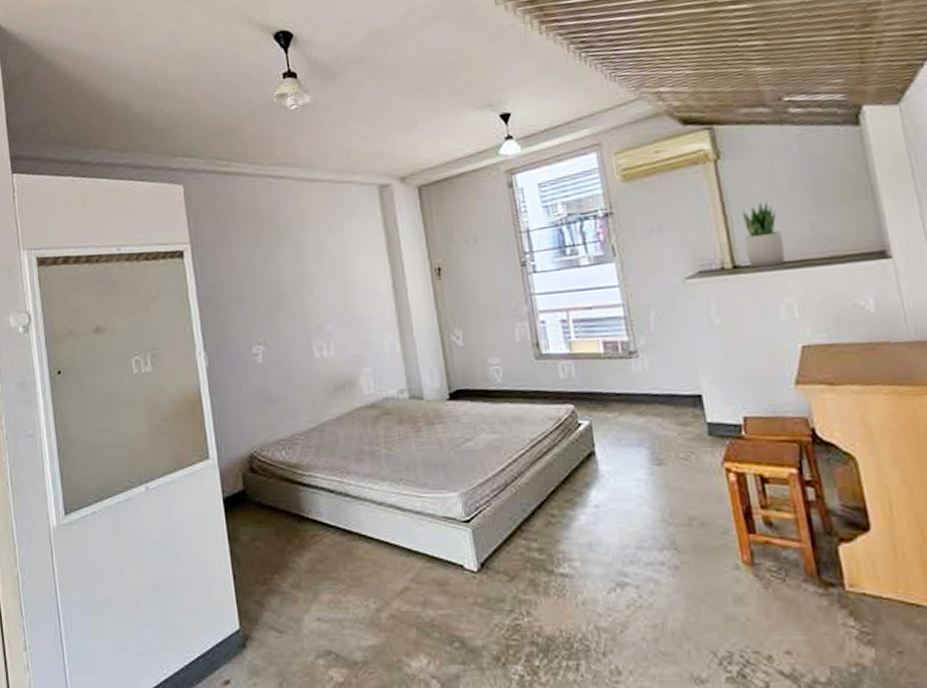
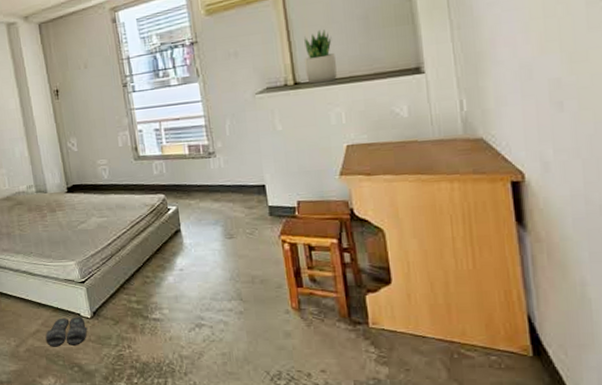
slippers: none [416,570,473,612] -> present [45,317,88,347]

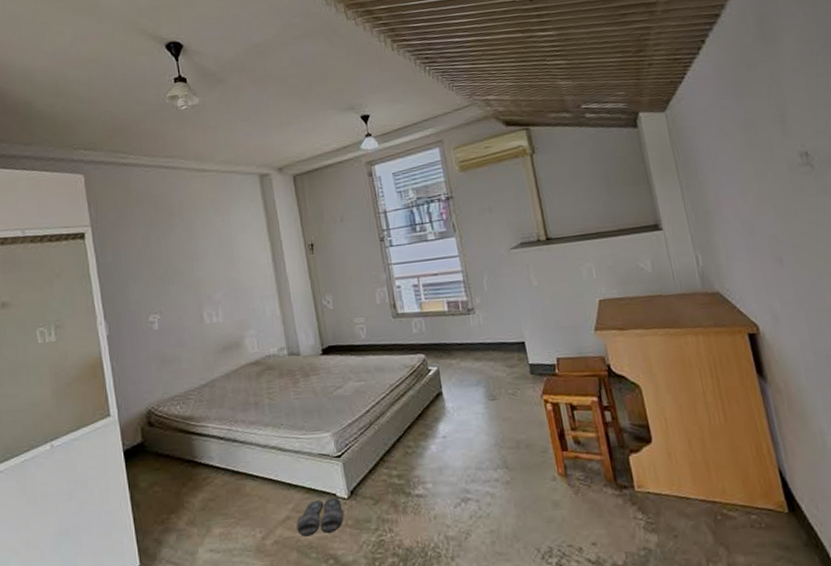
planter: present [303,29,337,84] -> none [553,187,585,240]

